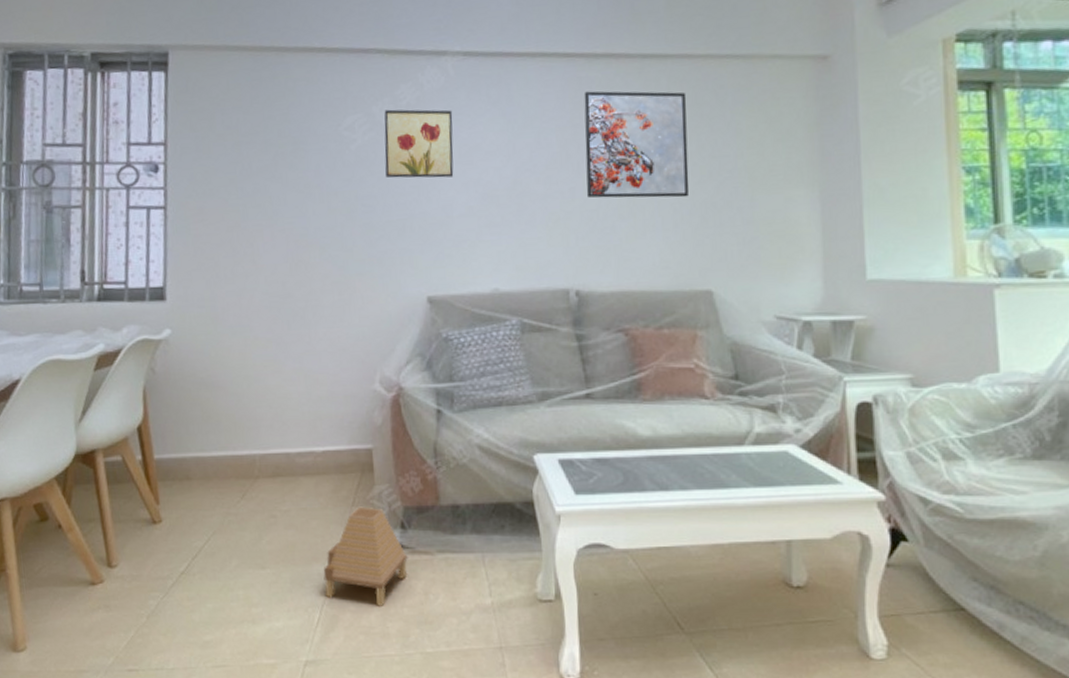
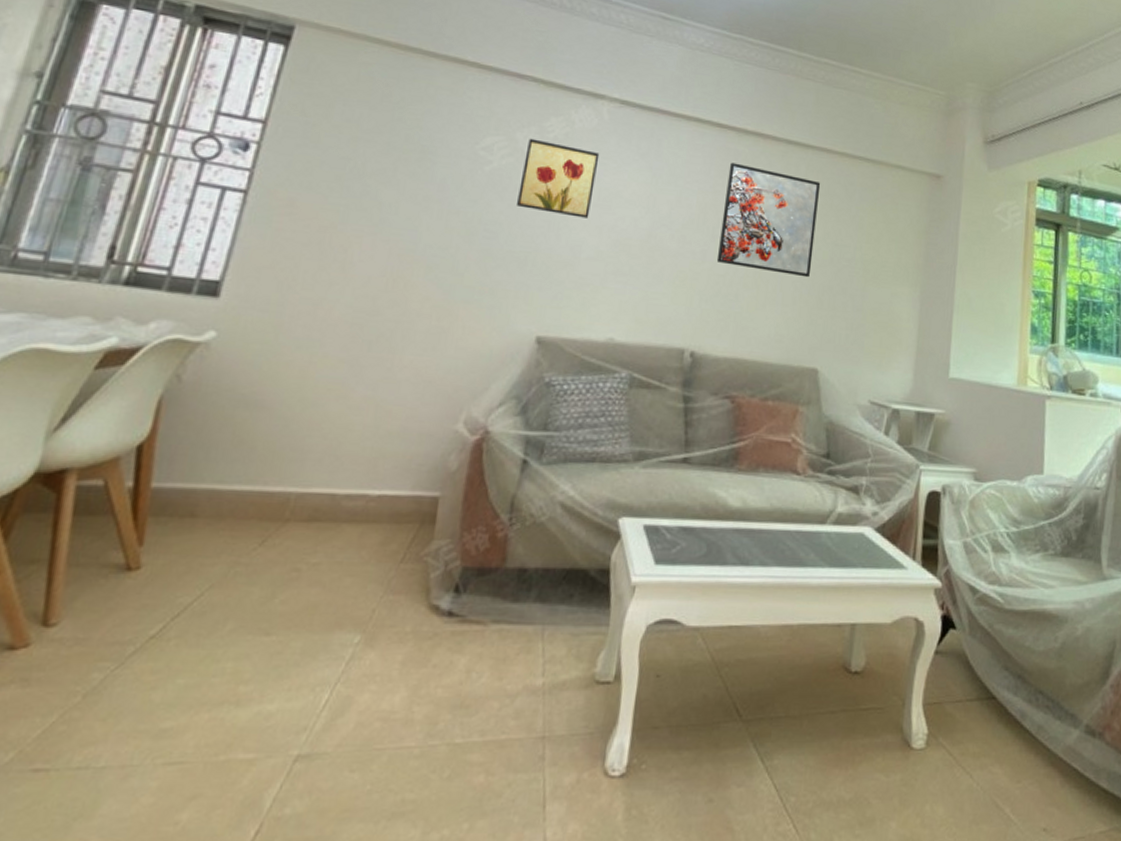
toy house: present [323,506,408,606] -> none [343,564,456,686]

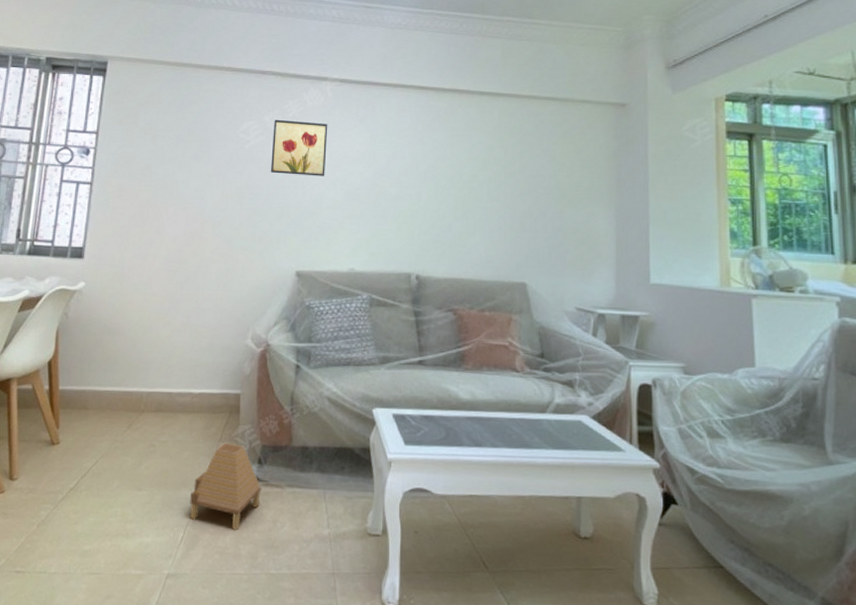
toy house: none [343,564,456,686] -> present [190,442,262,530]
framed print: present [716,162,821,278] -> none [430,117,514,206]

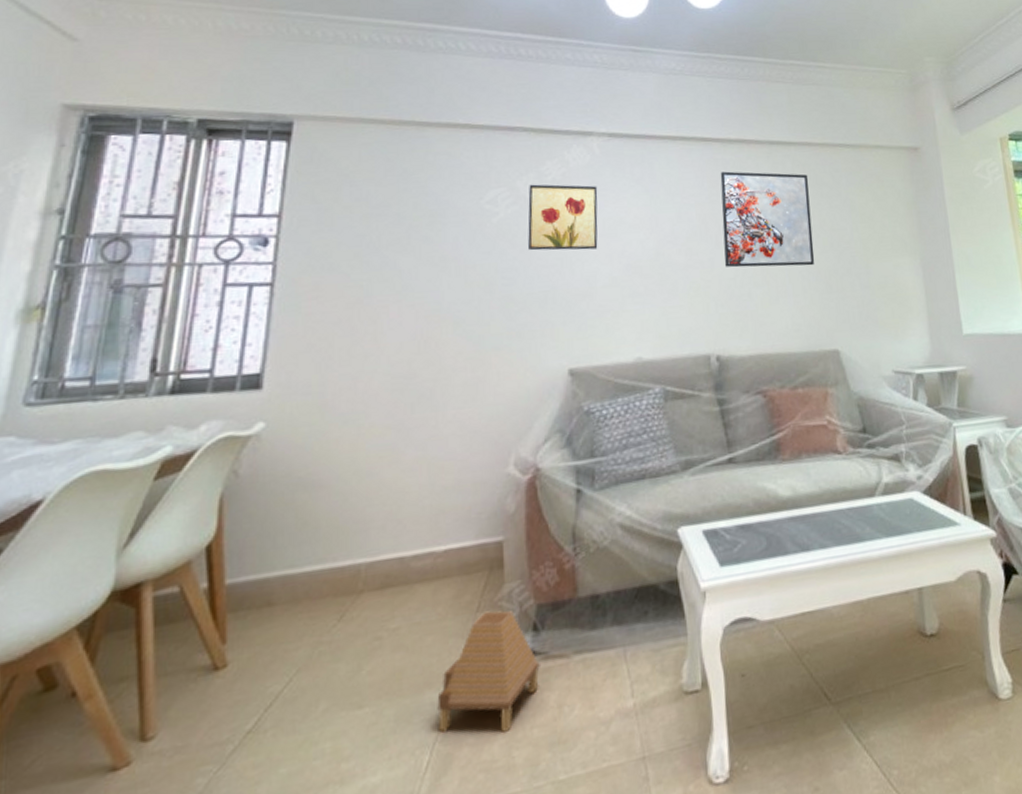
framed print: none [430,117,514,206] -> present [720,171,815,268]

